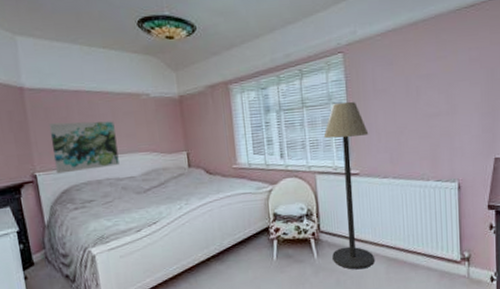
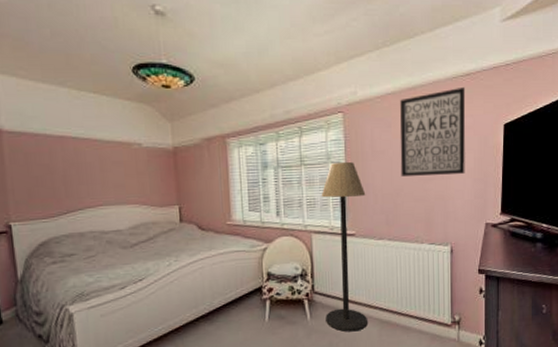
wall art: present [49,121,119,174] -> none [28,169,105,225]
wall art: none [401,18,472,114] -> present [400,86,466,176]

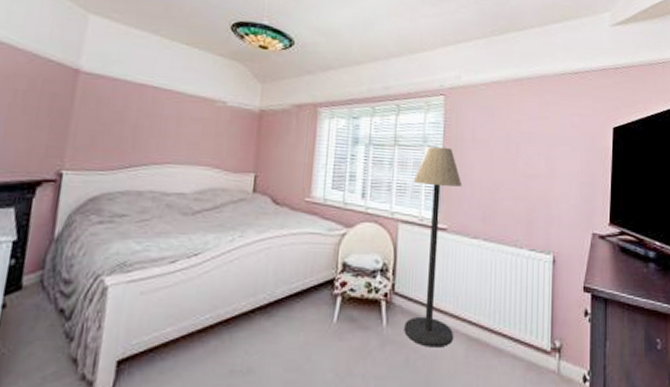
wall art: present [400,86,466,176] -> none [501,84,574,175]

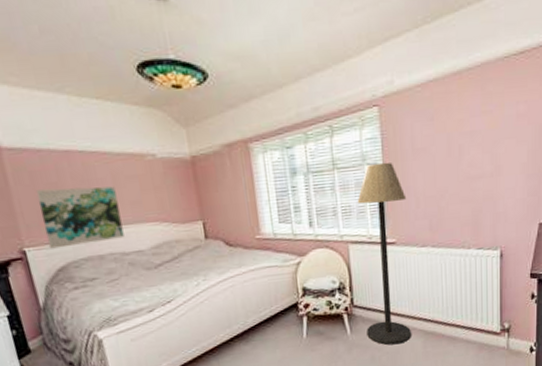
wall art: none [88,115,177,177] -> present [36,186,124,249]

